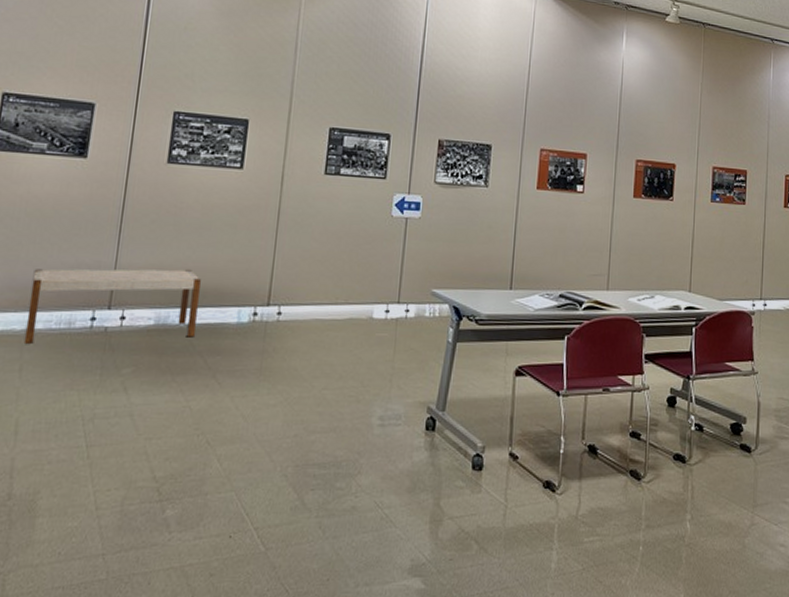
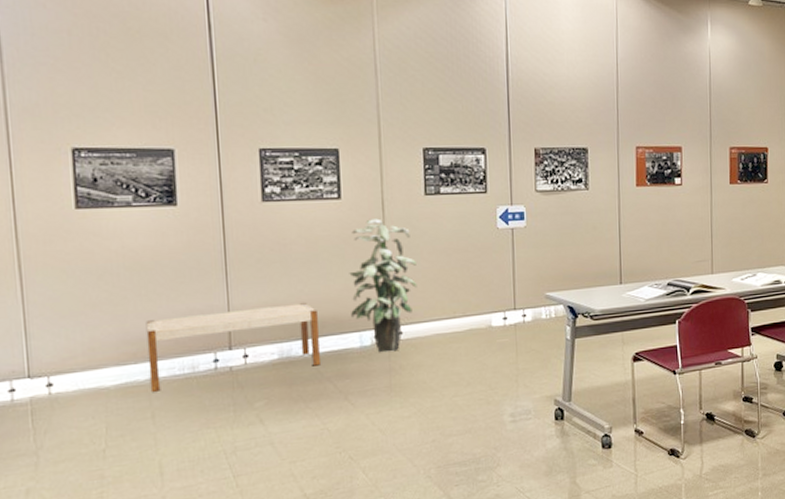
indoor plant: none [233,192,306,332] -> present [349,218,417,353]

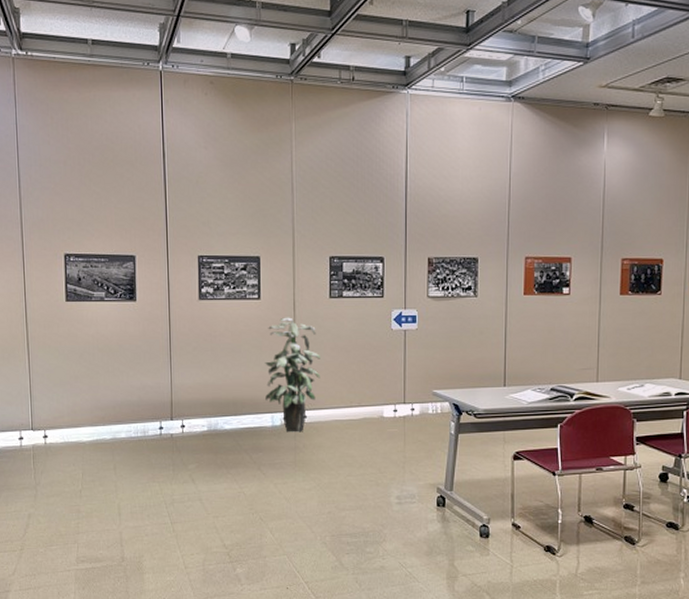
bench: present [145,302,320,392] -> none [111,385,240,449]

